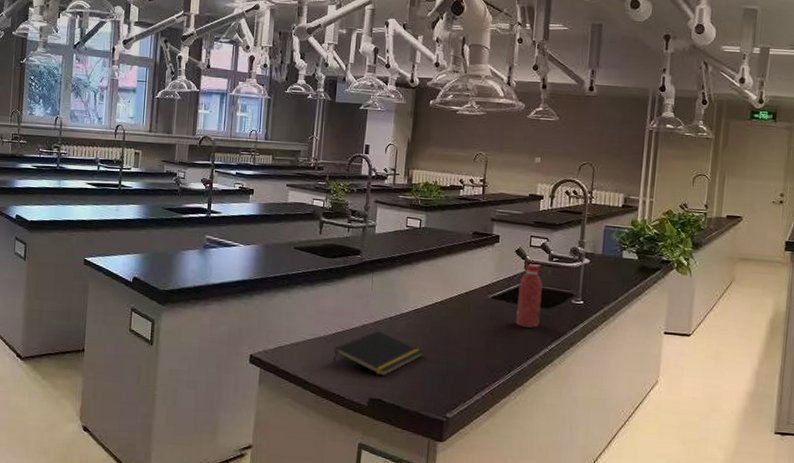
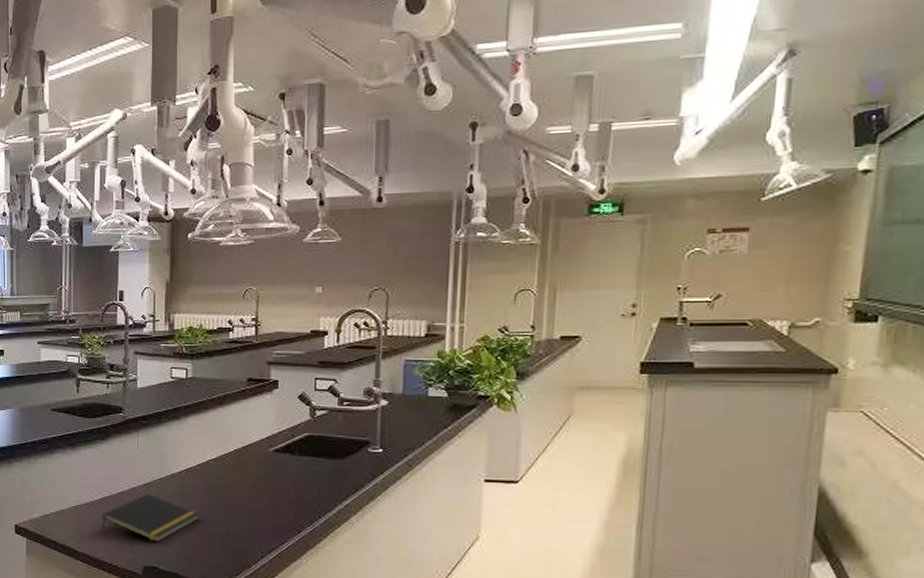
beverage bottle: present [516,264,543,328] -> none [303,410,332,482]

